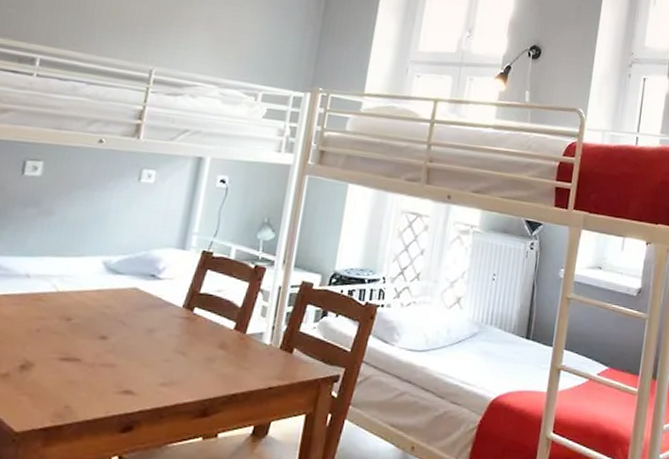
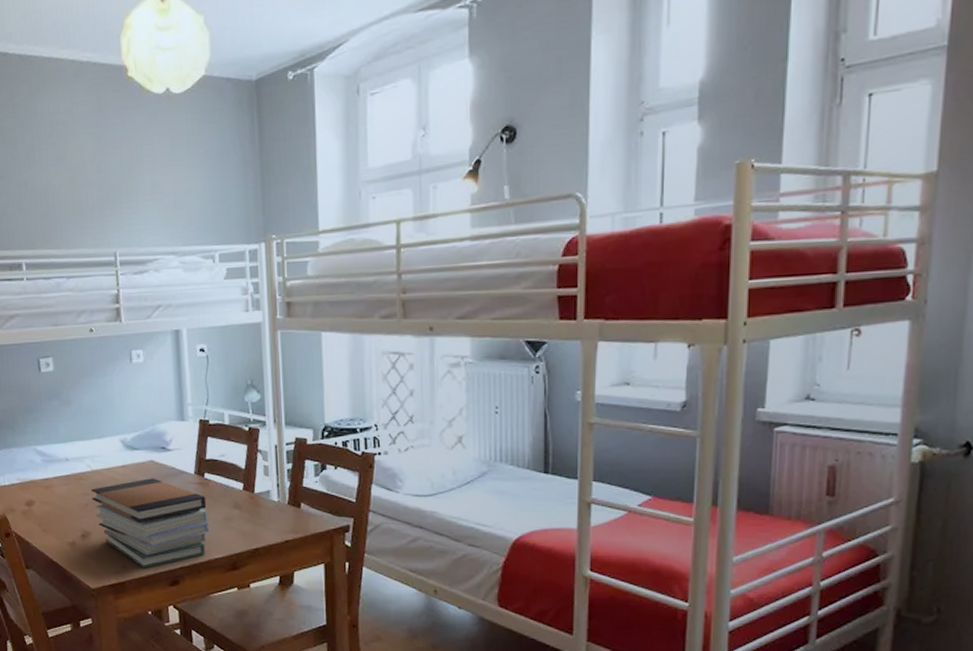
book stack: none [46,307,190,411] -> present [91,478,210,569]

